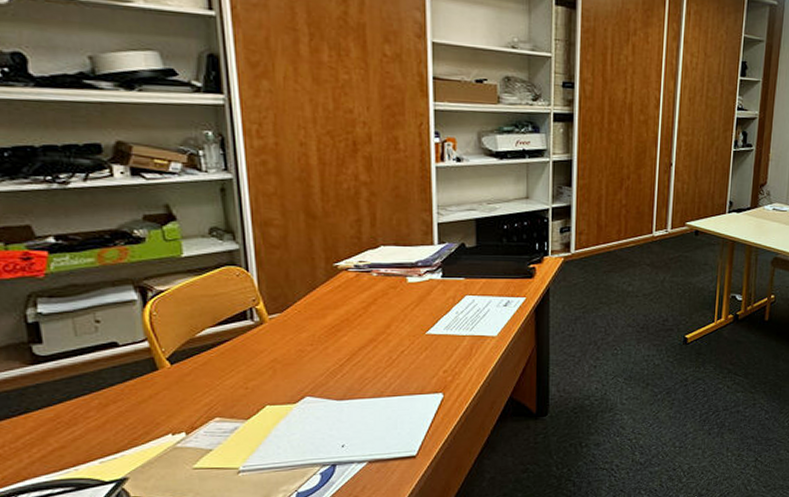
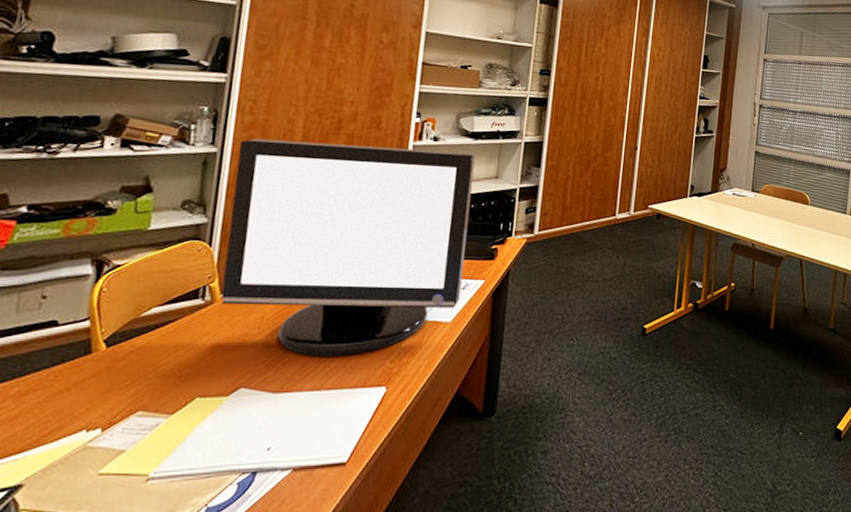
monitor: none [254,163,504,369] -> present [221,138,476,357]

